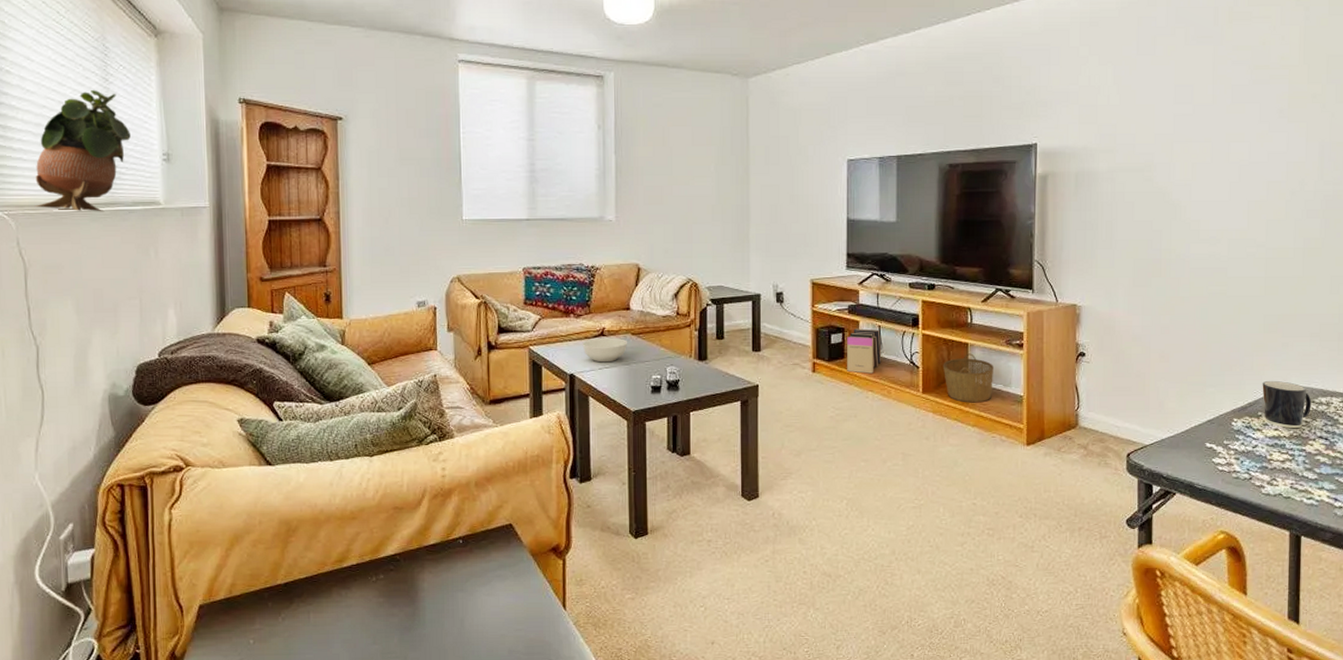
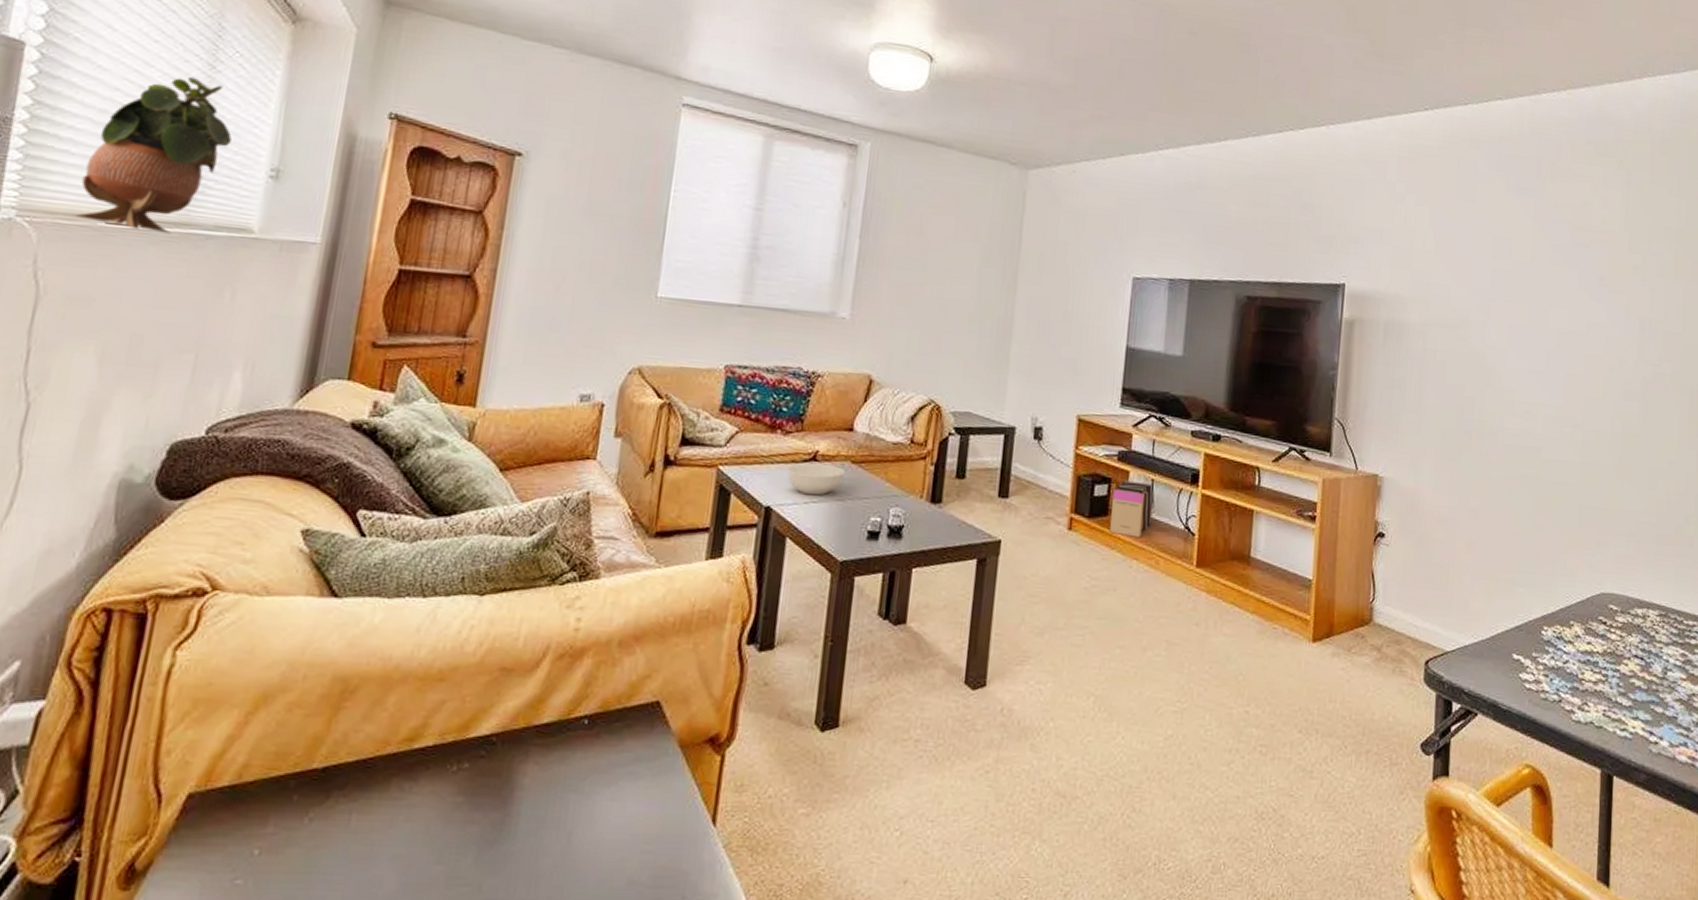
basket: present [942,353,993,403] -> none [1222,522,1281,585]
mug: present [1262,380,1312,429] -> none [1575,583,1627,644]

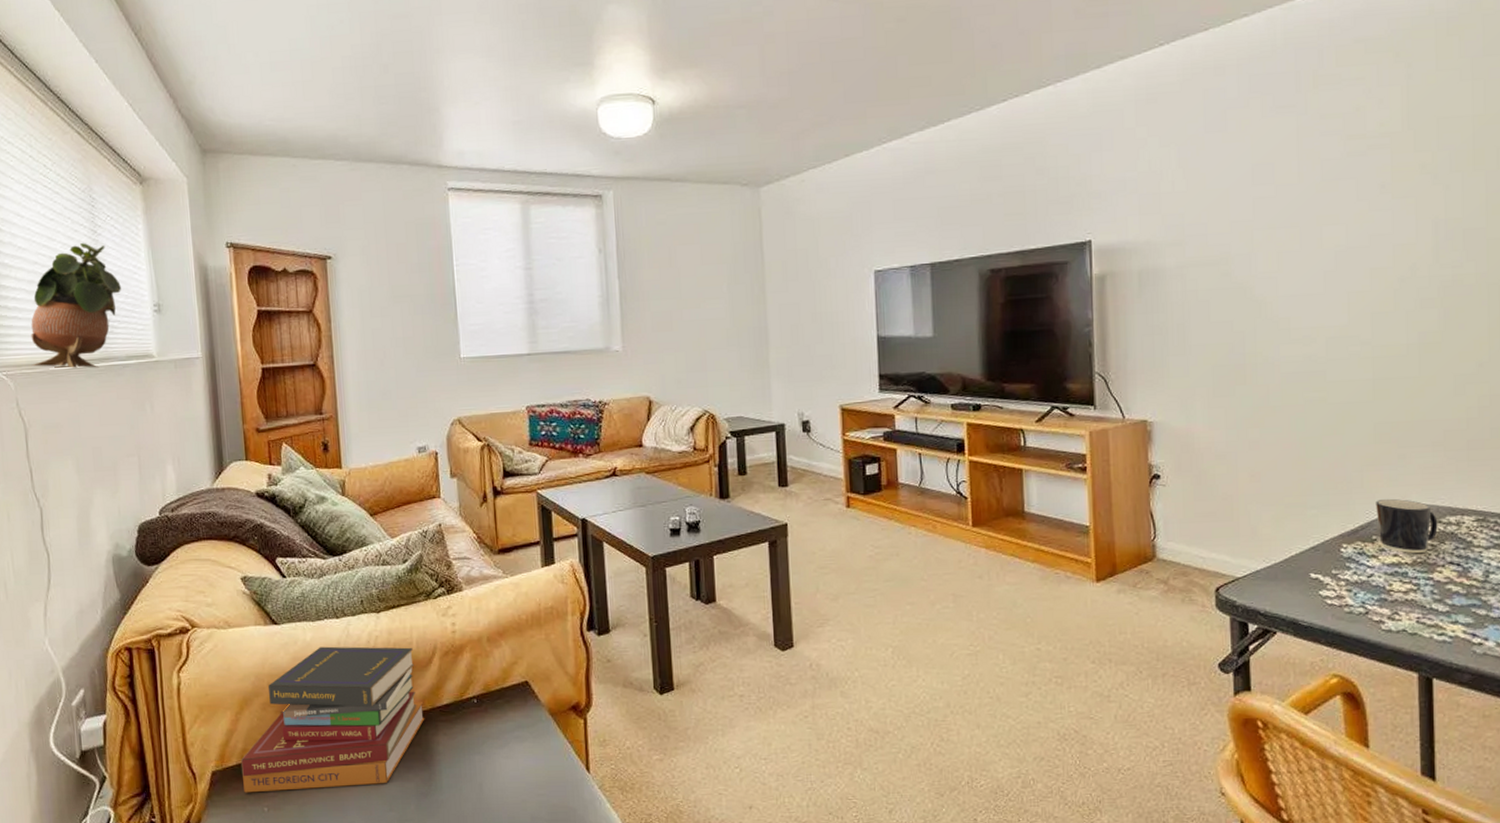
books: none [230,632,517,828] -> present [240,646,425,793]
bowl: present [786,463,846,496] -> none [593,477,643,505]
books: present [1110,480,1154,538] -> none [884,457,924,507]
mug: none [1575,583,1627,644] -> present [1376,498,1438,554]

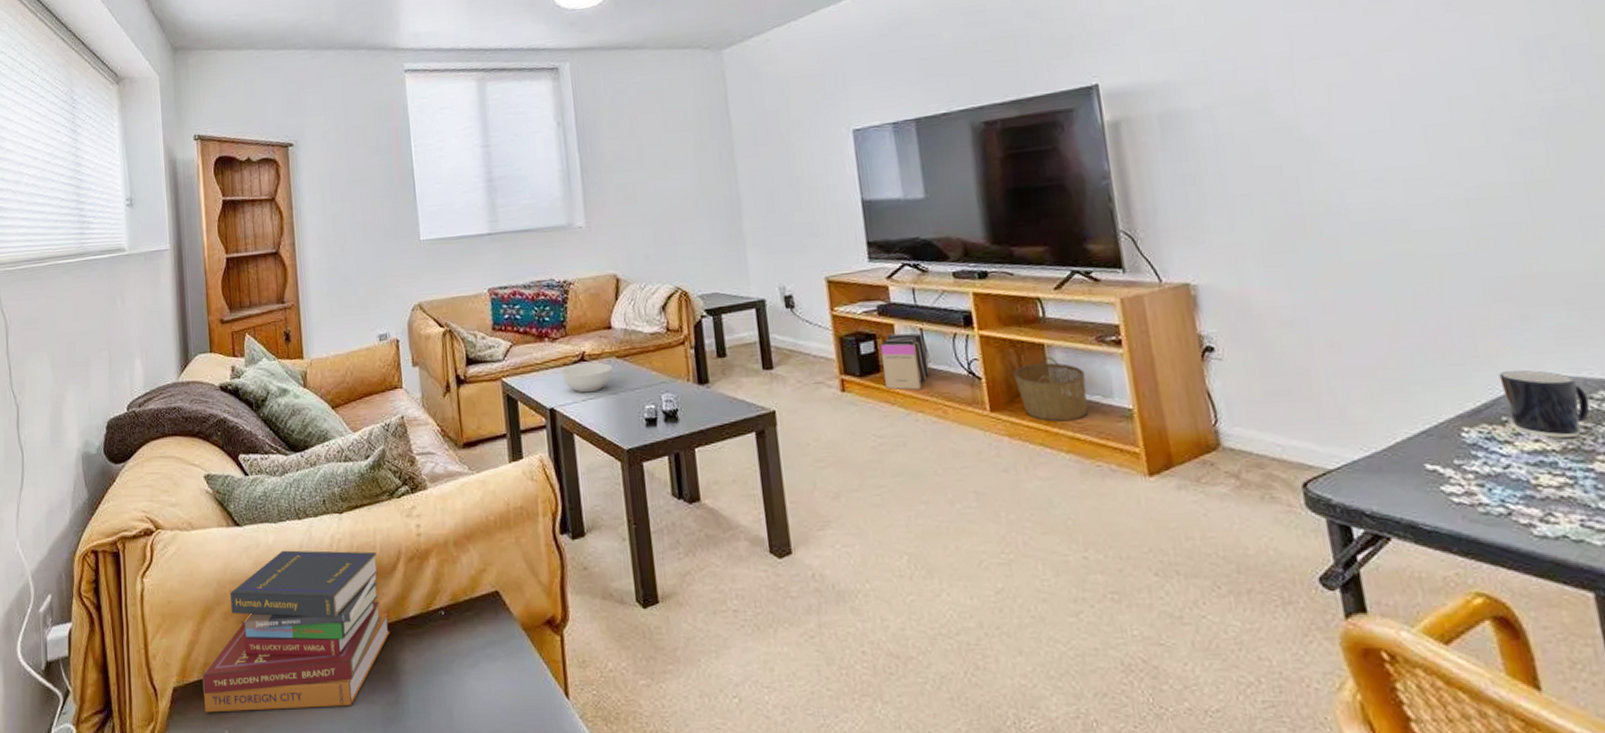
potted plant: present [31,243,121,368] -> none [14,142,97,265]
bowl: none [593,477,643,505] -> present [561,362,613,393]
books: none [884,457,924,507] -> present [881,333,930,390]
basket: none [994,480,1054,536] -> present [1012,356,1088,422]

